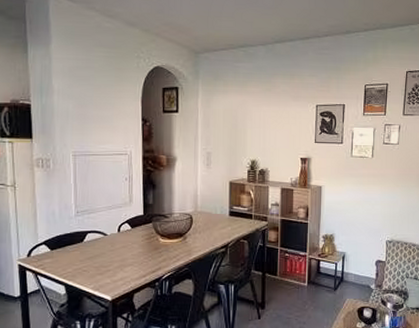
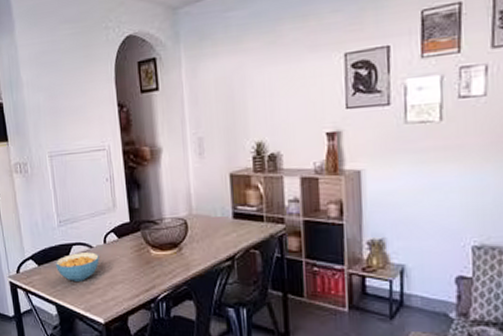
cereal bowl: none [68,239,112,264] -> present [55,252,99,281]

